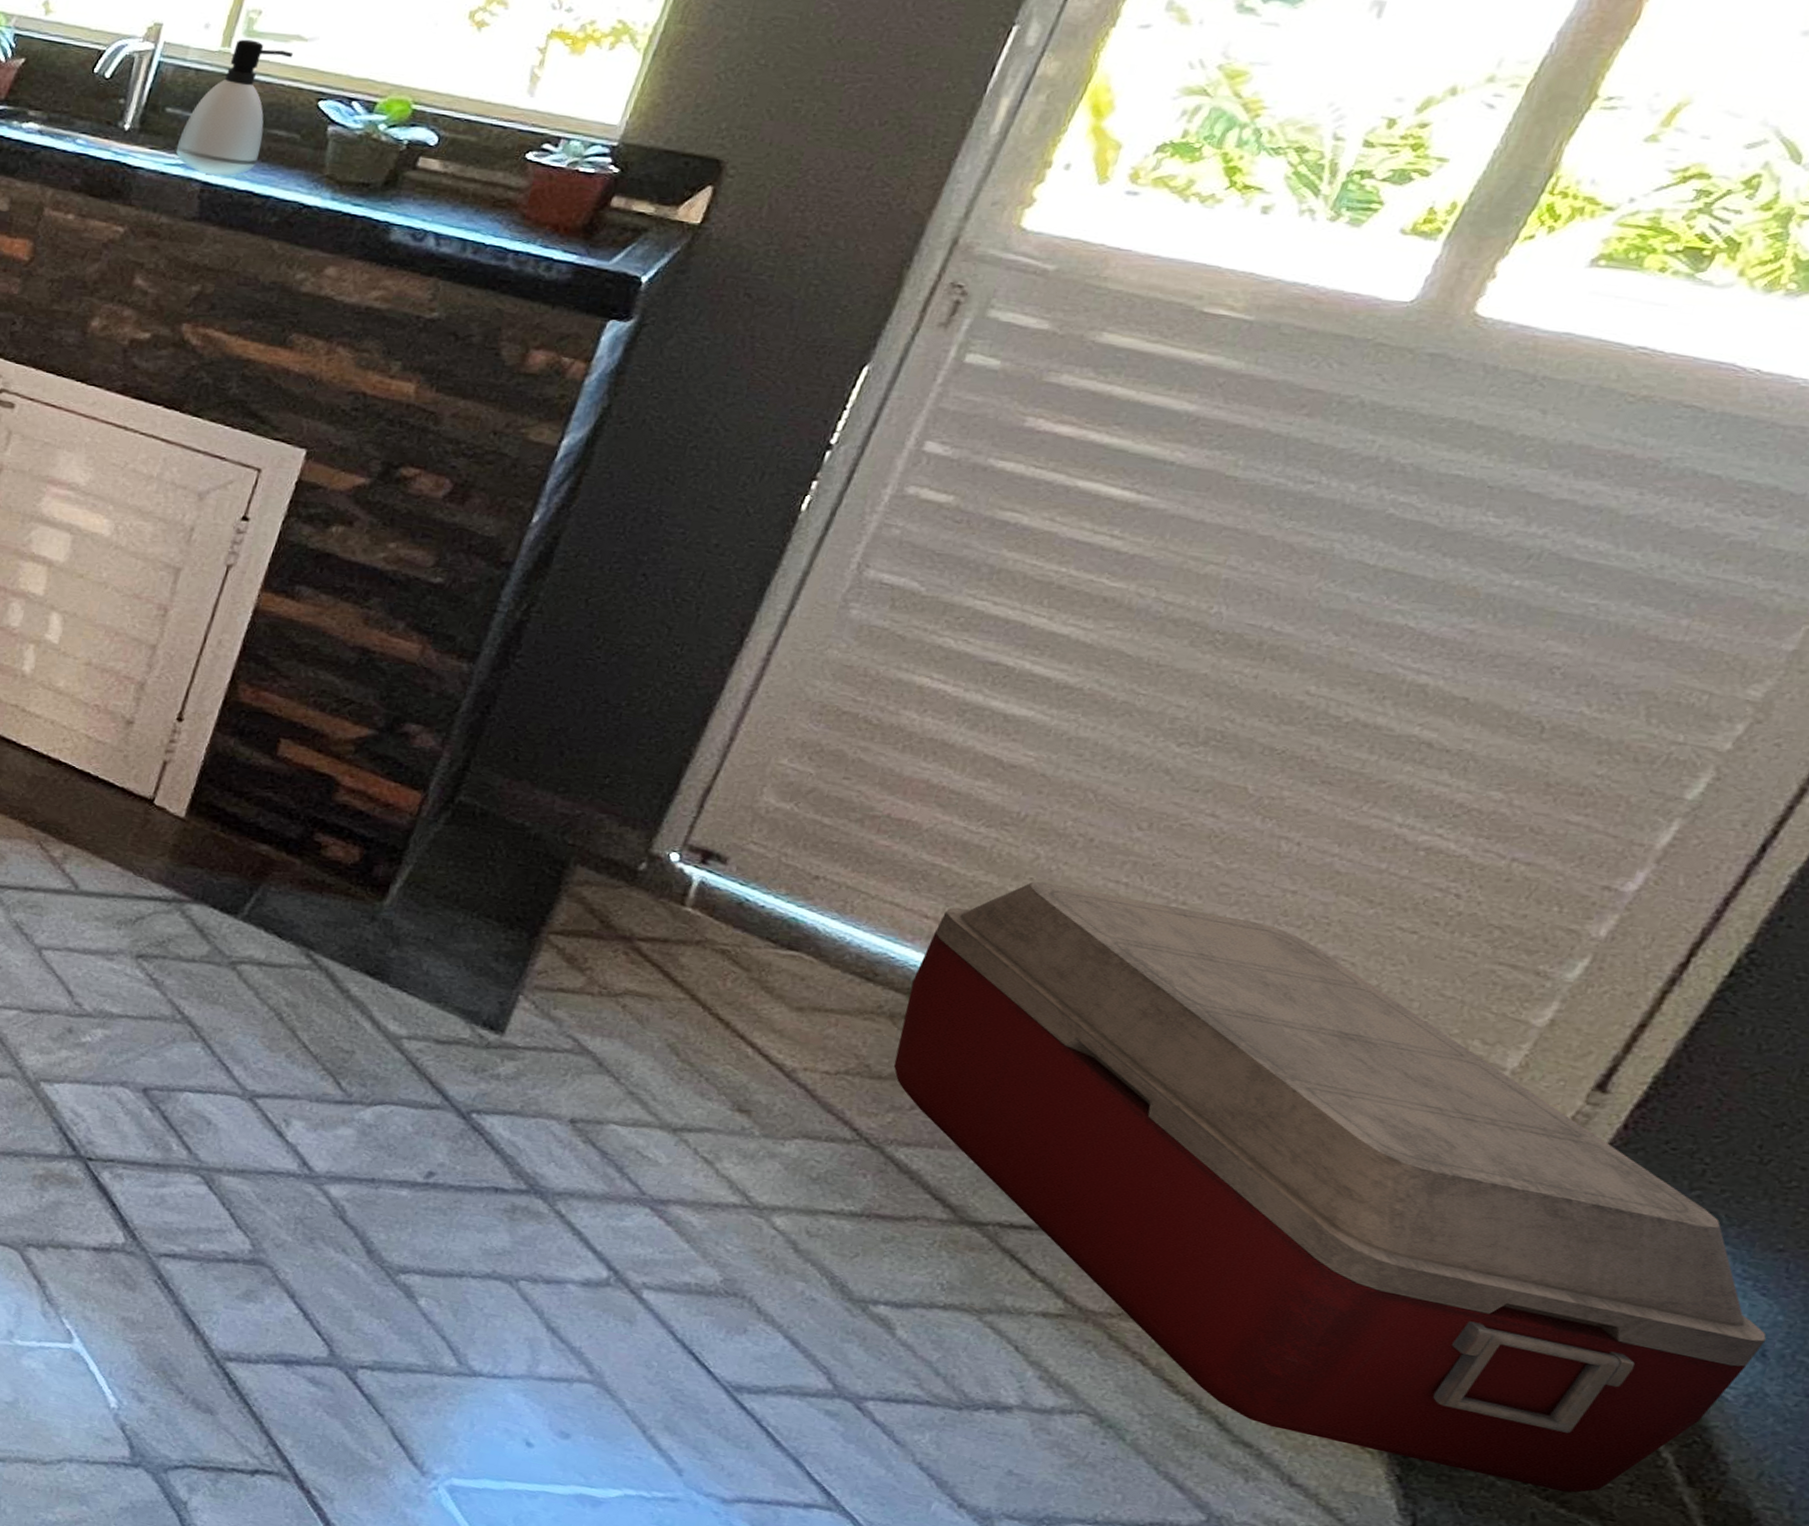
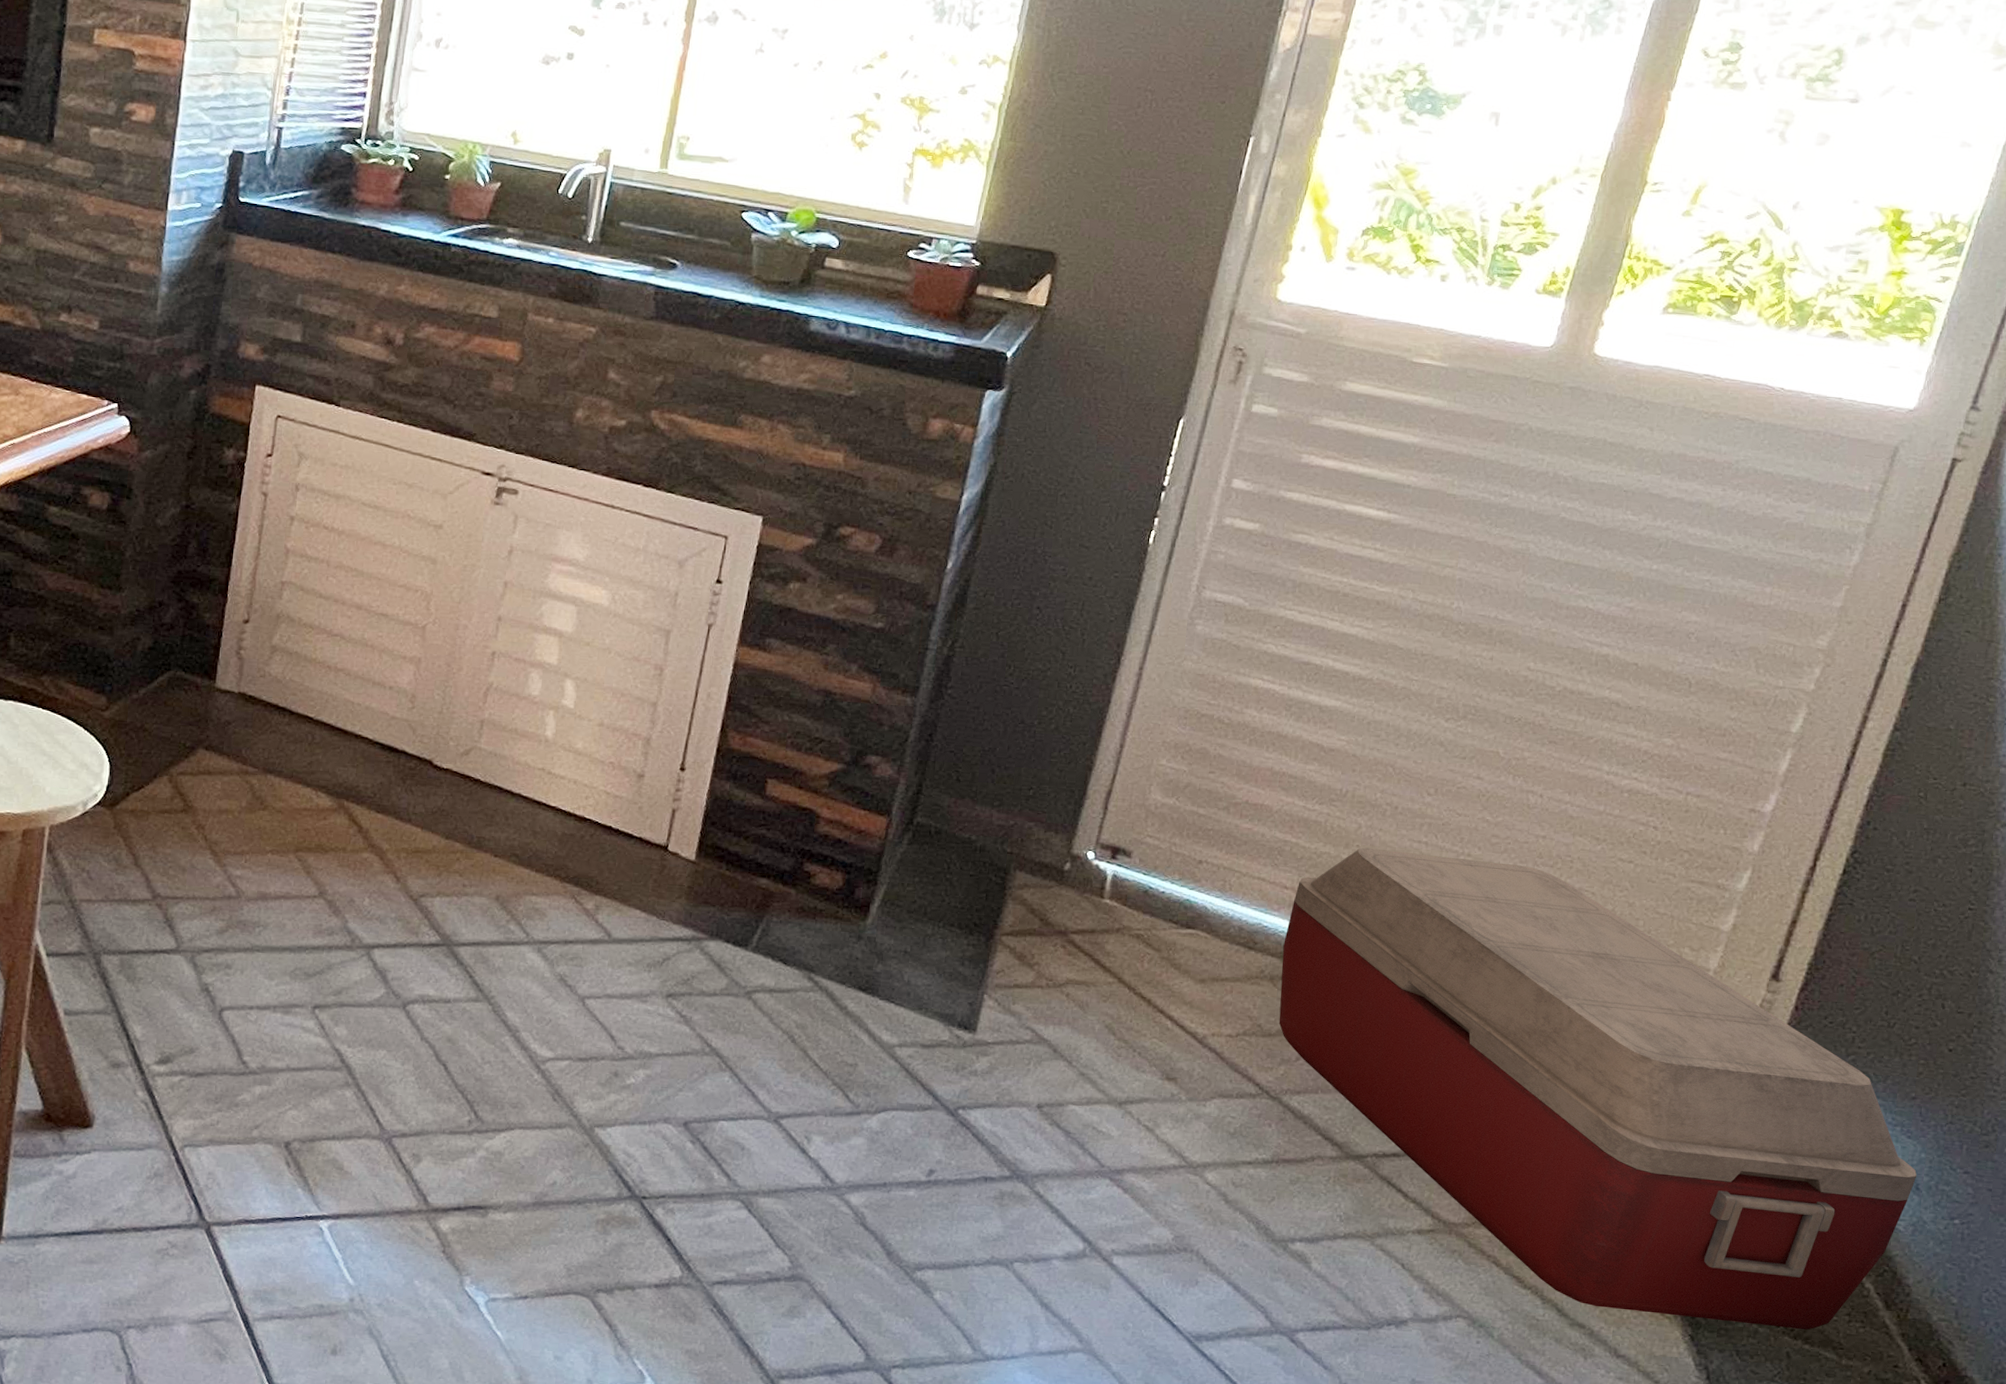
soap dispenser: present [175,39,294,177] -> none [631,161,718,280]

